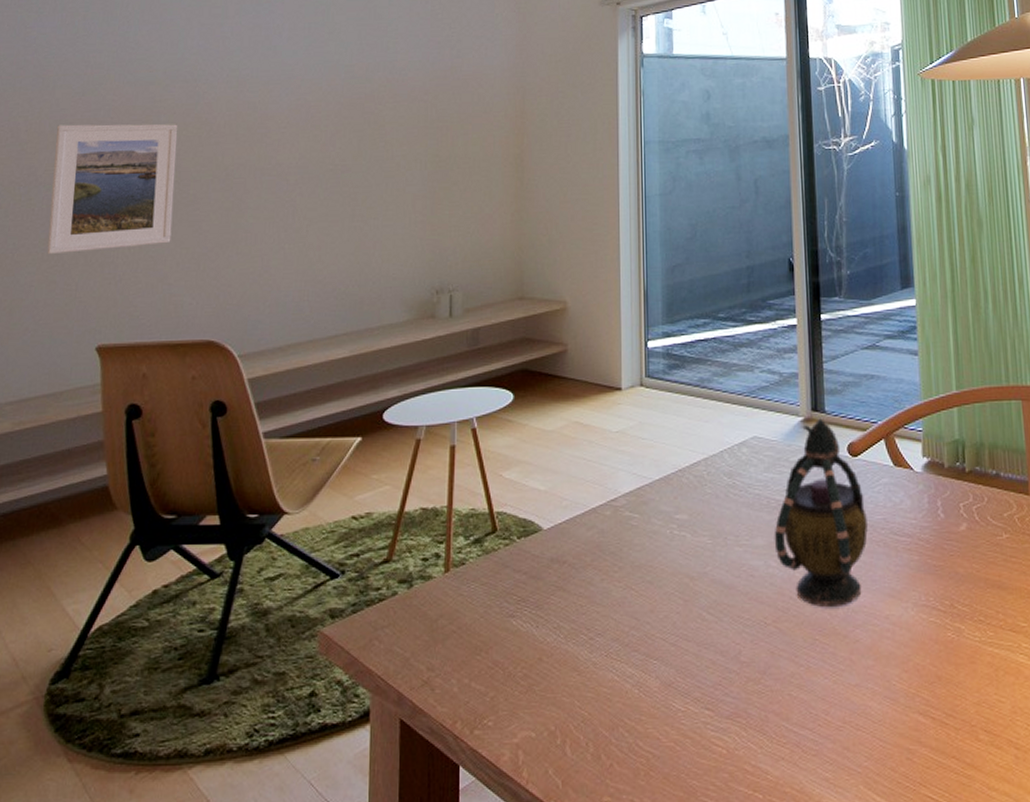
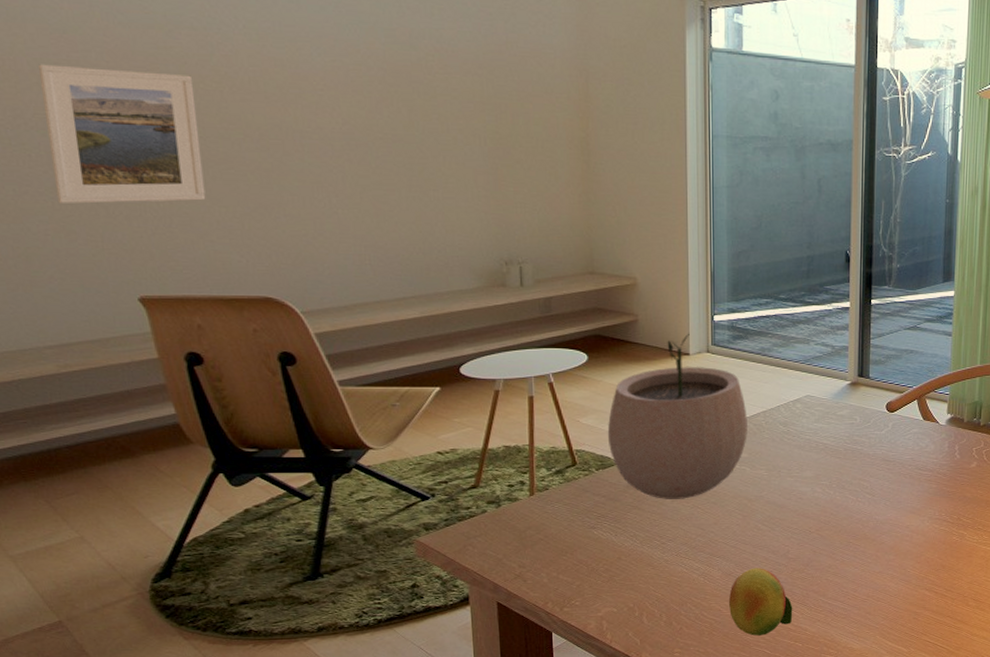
plant pot: none [531,363,687,577] -> present [607,333,747,499]
fruit: none [668,676,749,780] -> present [728,568,793,636]
teapot: present [774,418,868,608] -> none [820,383,898,521]

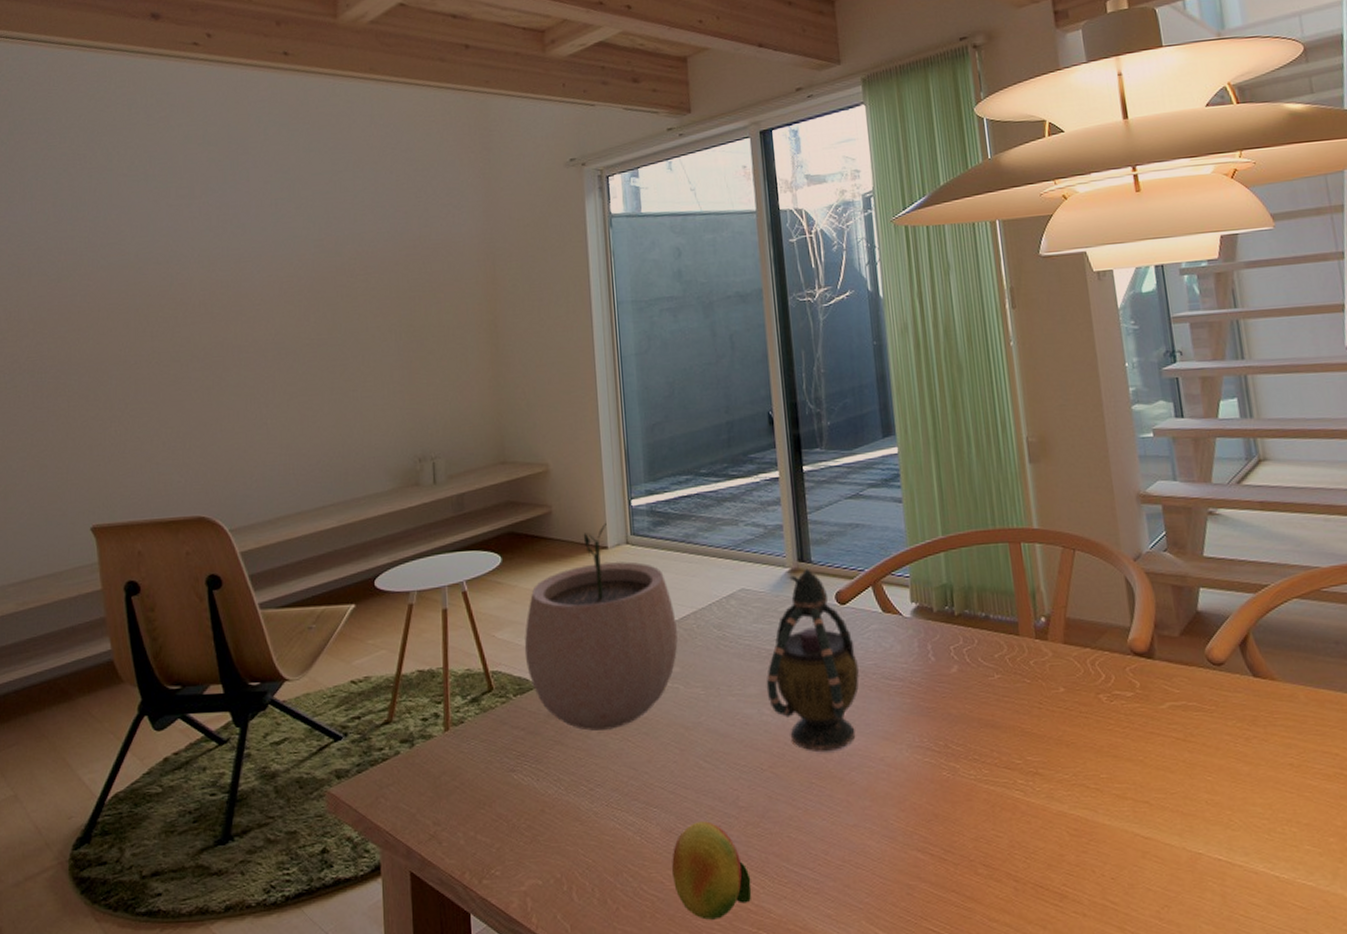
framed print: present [39,64,206,204] -> none [36,306,156,439]
teapot: none [820,383,898,521] -> present [766,568,859,753]

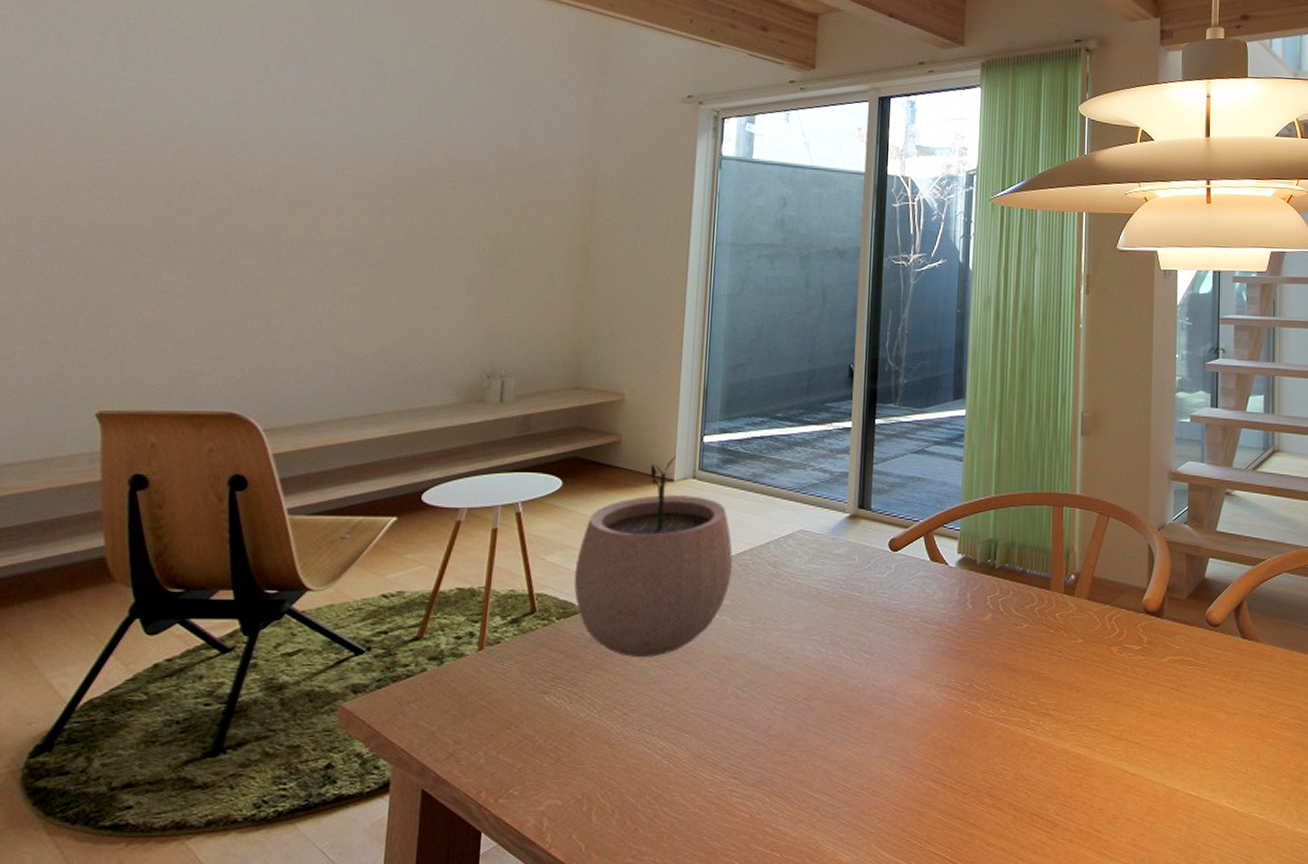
fruit: present [671,821,752,920] -> none [694,748,772,841]
teapot: present [766,568,859,753] -> none [811,515,901,688]

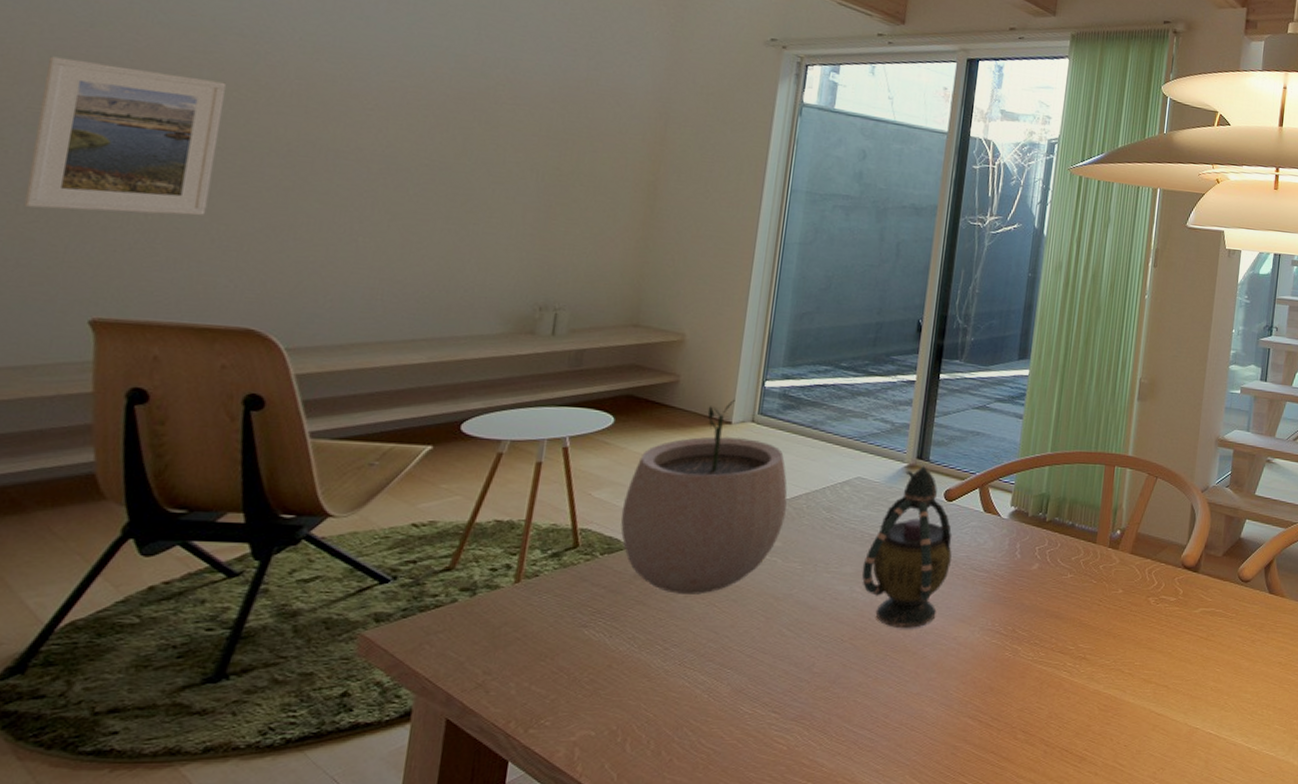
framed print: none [40,173,205,312] -> present [23,56,227,216]
teapot: none [811,515,901,688] -> present [861,466,952,629]

